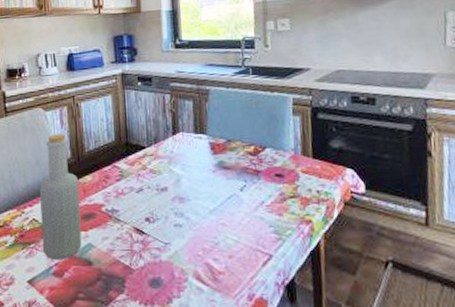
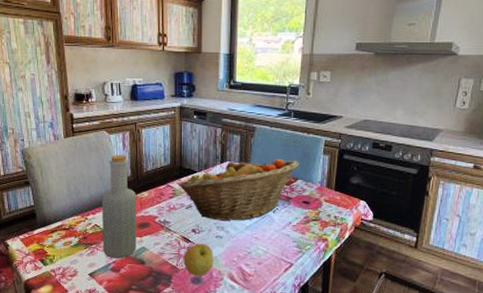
fruit basket: none [125,124,266,205] -> present [178,158,300,221]
apple: none [138,236,174,278] -> present [184,244,214,277]

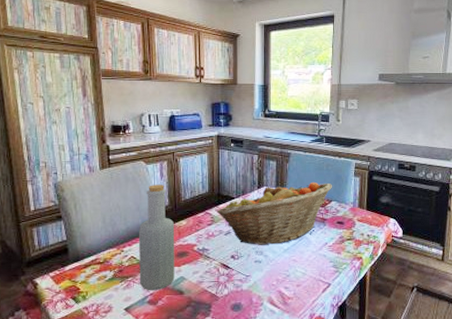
apple: present [184,244,214,277] -> none [223,270,253,304]

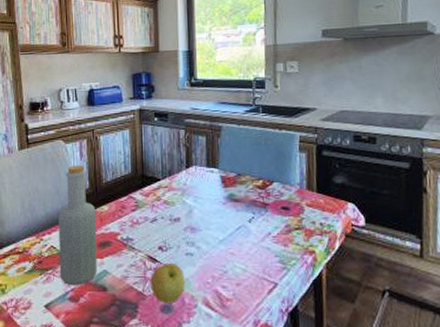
fruit basket: present [216,182,333,245] -> none [140,159,274,235]
apple: none [223,270,253,304] -> present [150,264,185,304]

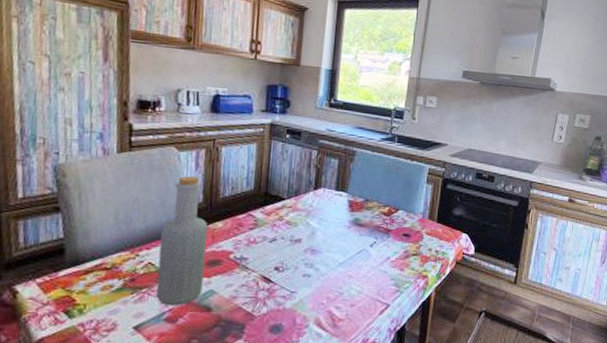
apple: present [150,264,185,304] -> none [261,284,299,324]

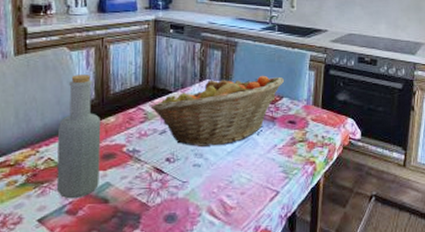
fruit basket: none [261,186,402,257] -> present [150,75,285,147]

